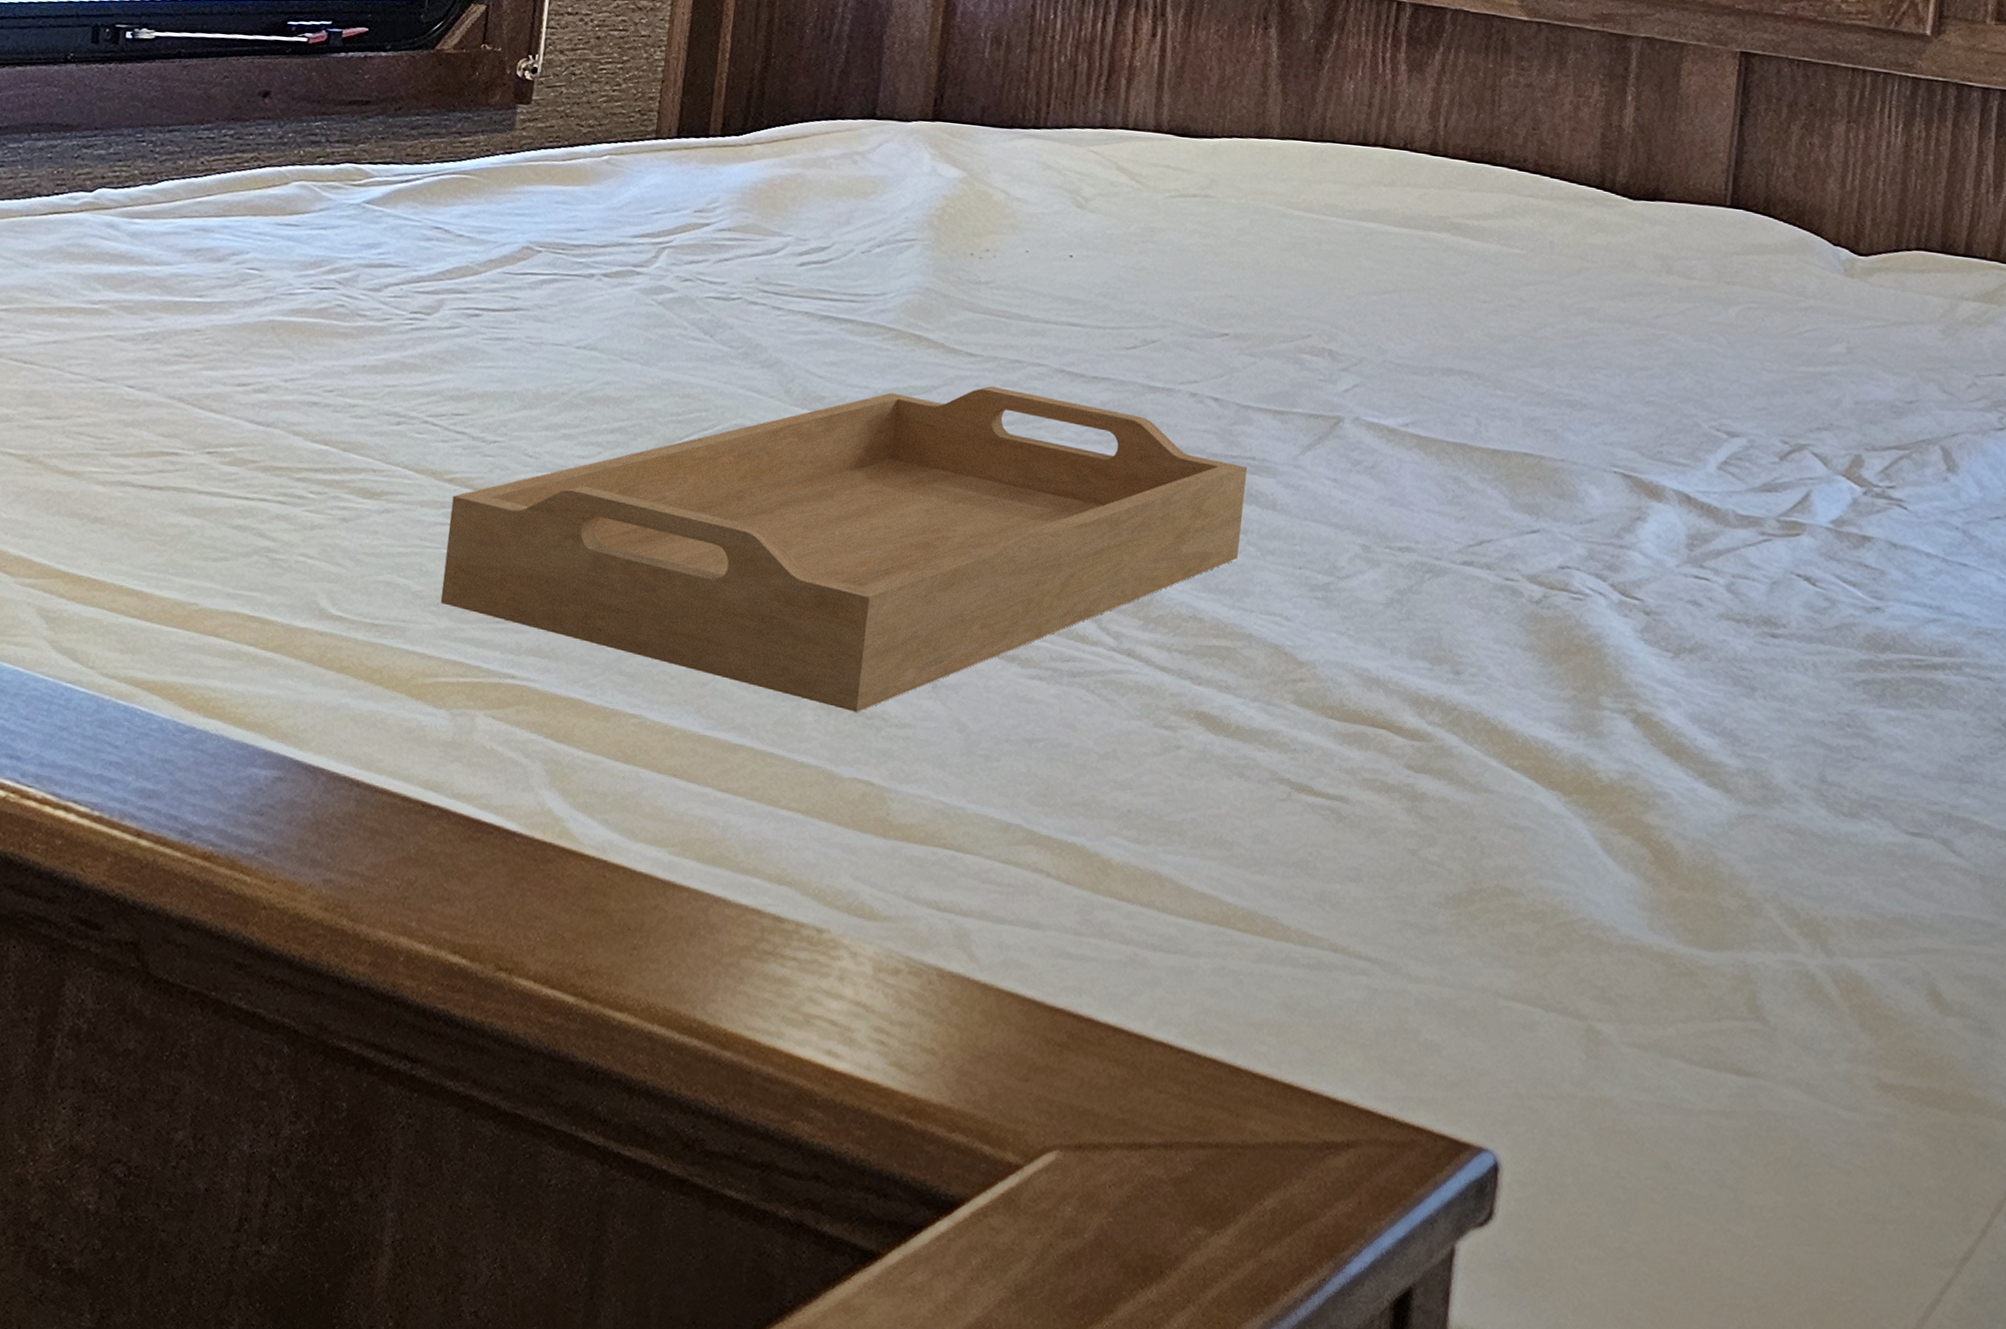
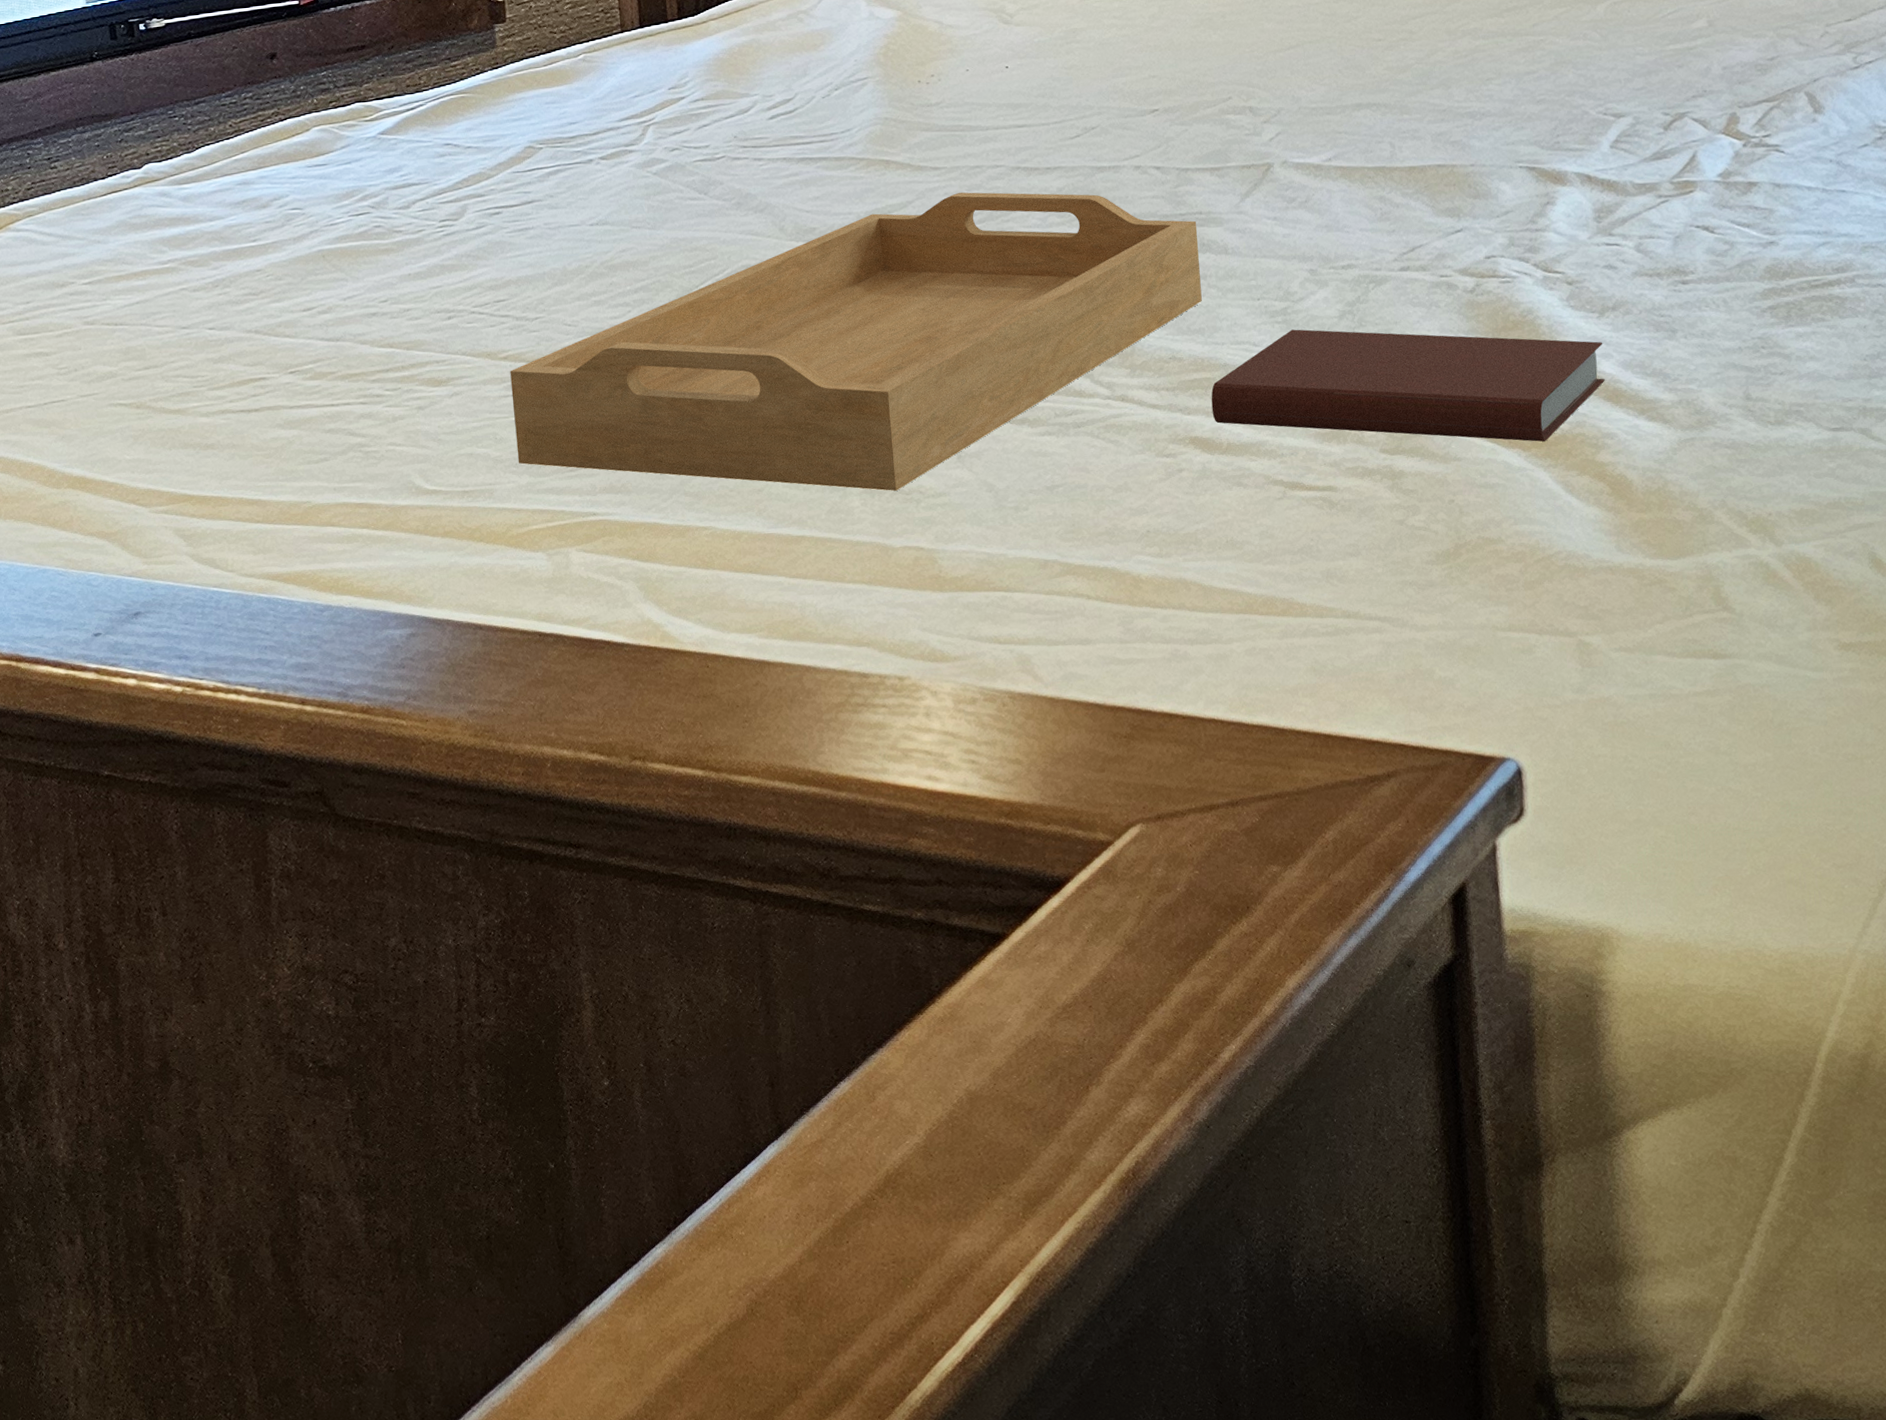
book: none [1225,609,1673,789] -> present [1211,329,1605,442]

